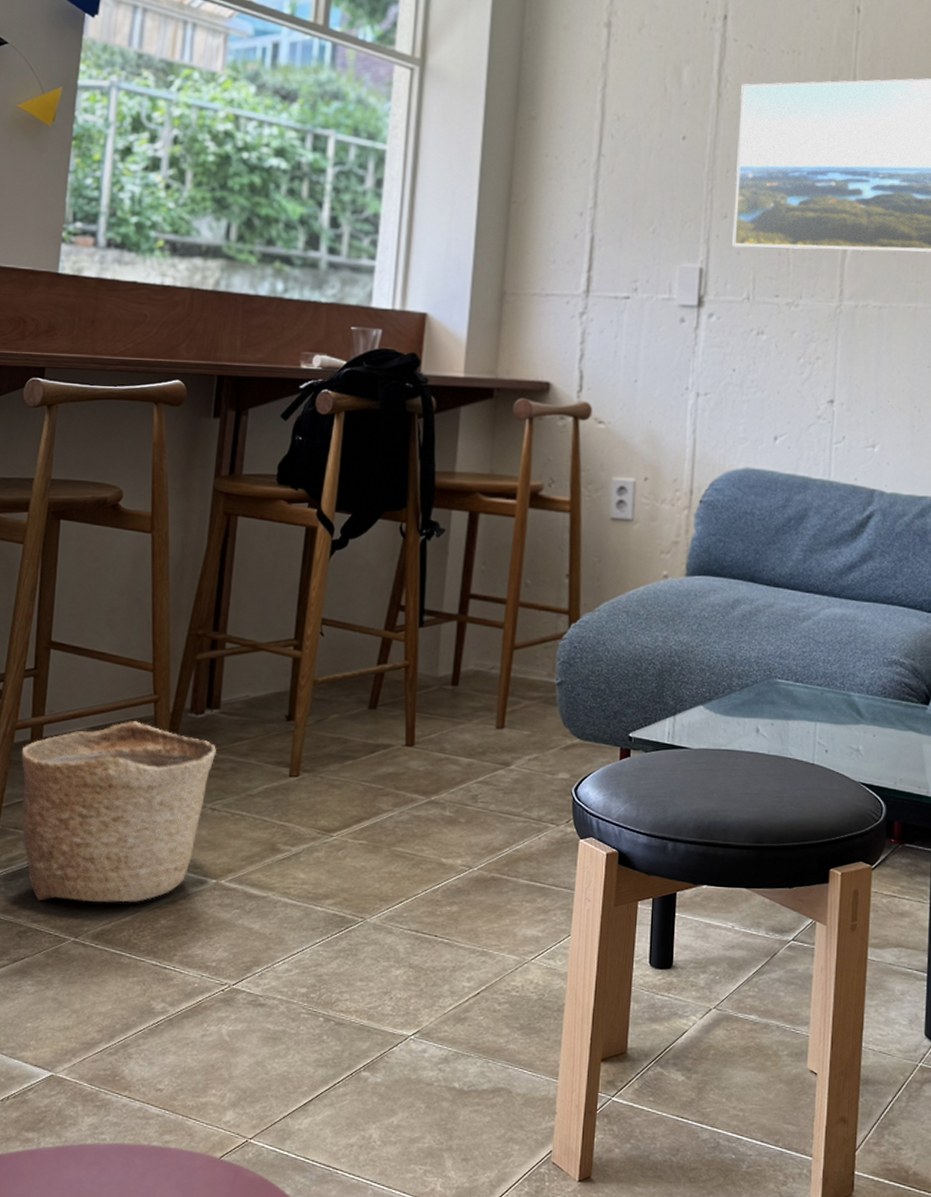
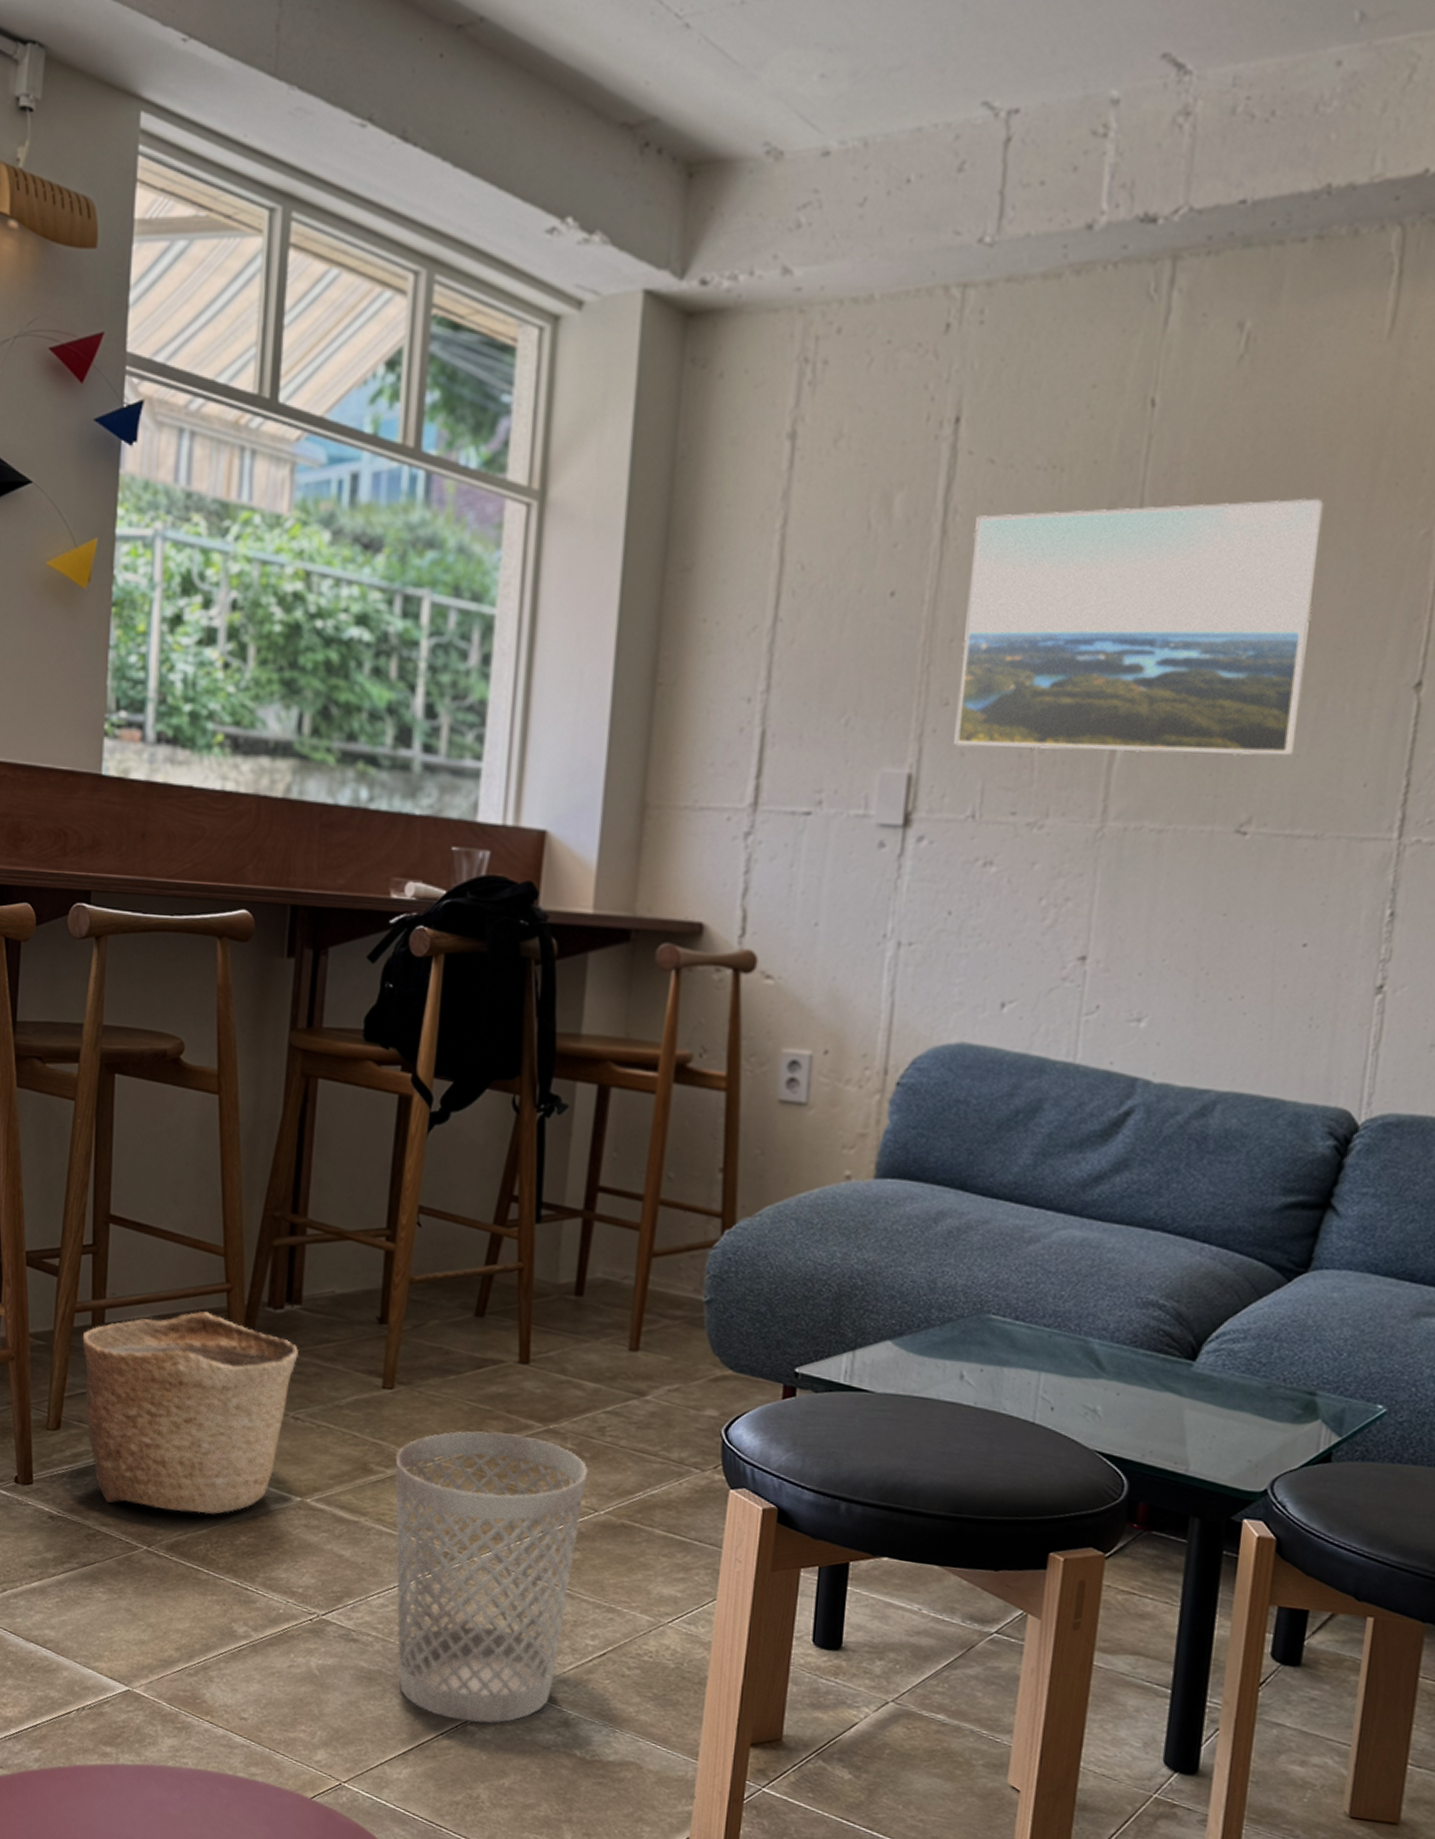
wastebasket: none [299,806,463,1069] -> present [395,1431,588,1724]

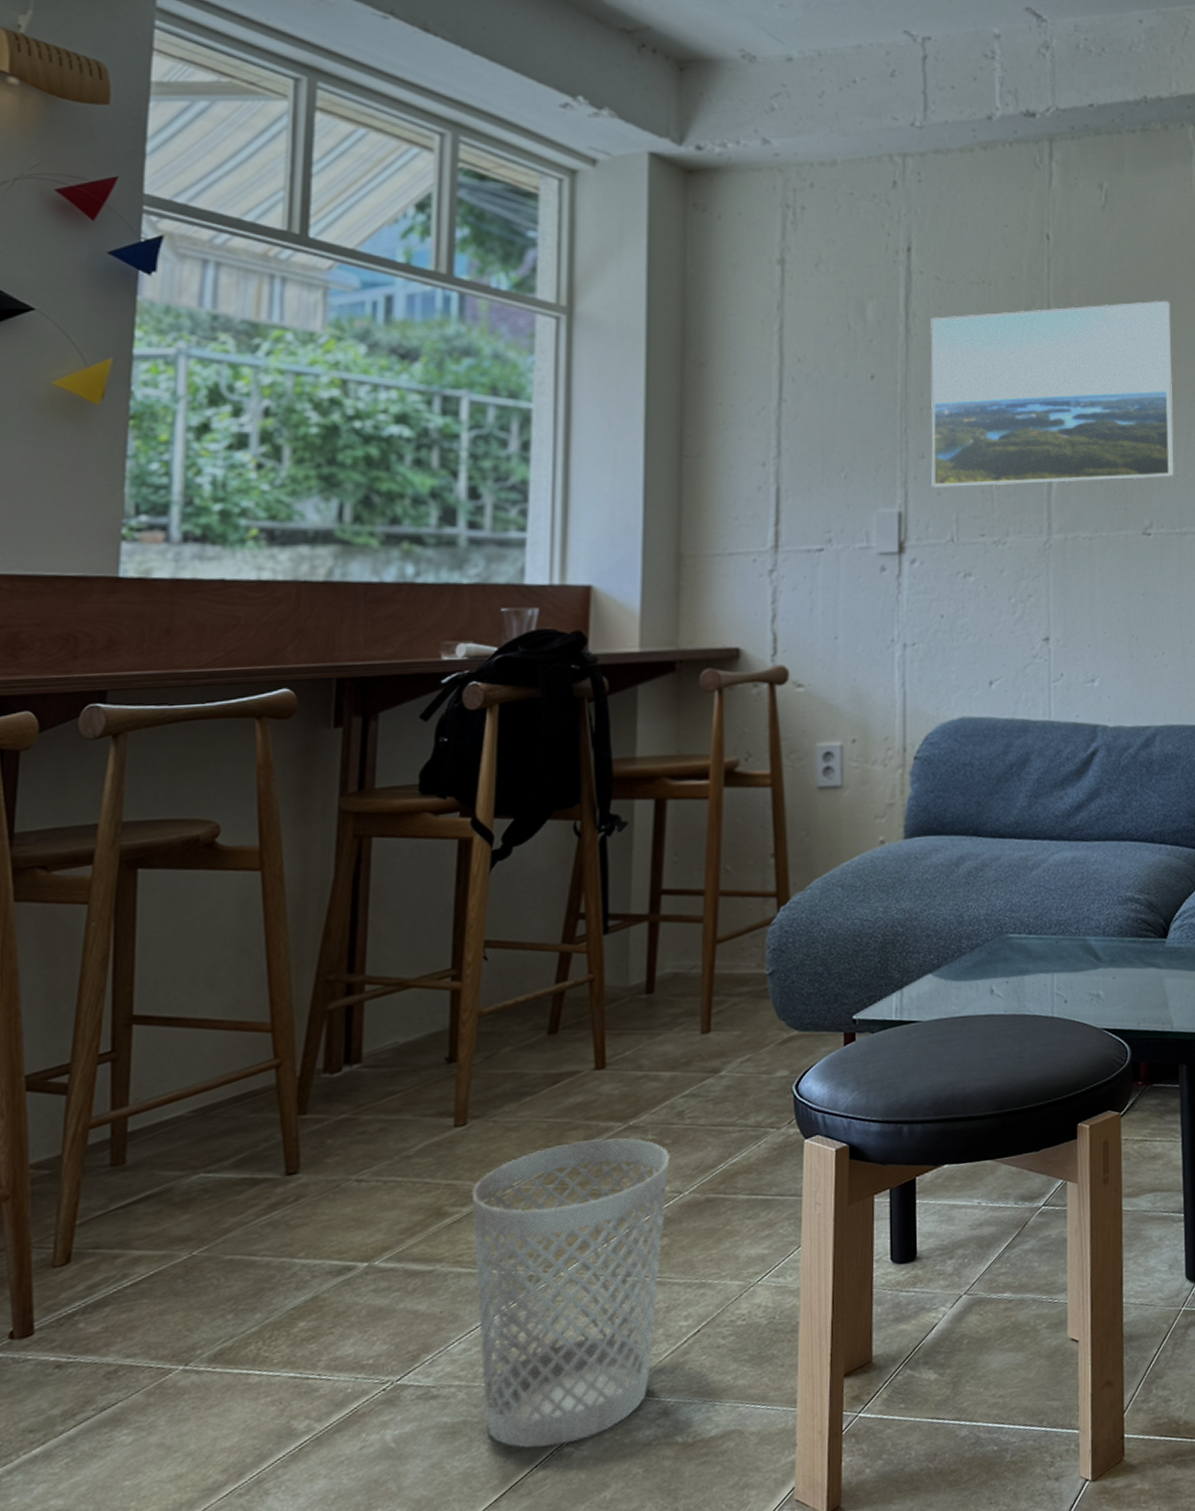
basket: present [82,1311,299,1514] -> none [98,1093,361,1331]

